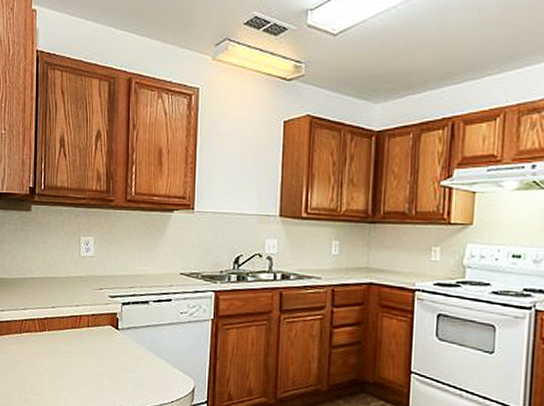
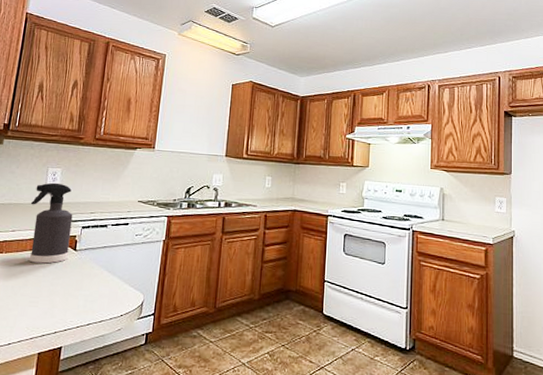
spray bottle: none [66,253,112,343] -> present [30,182,73,264]

